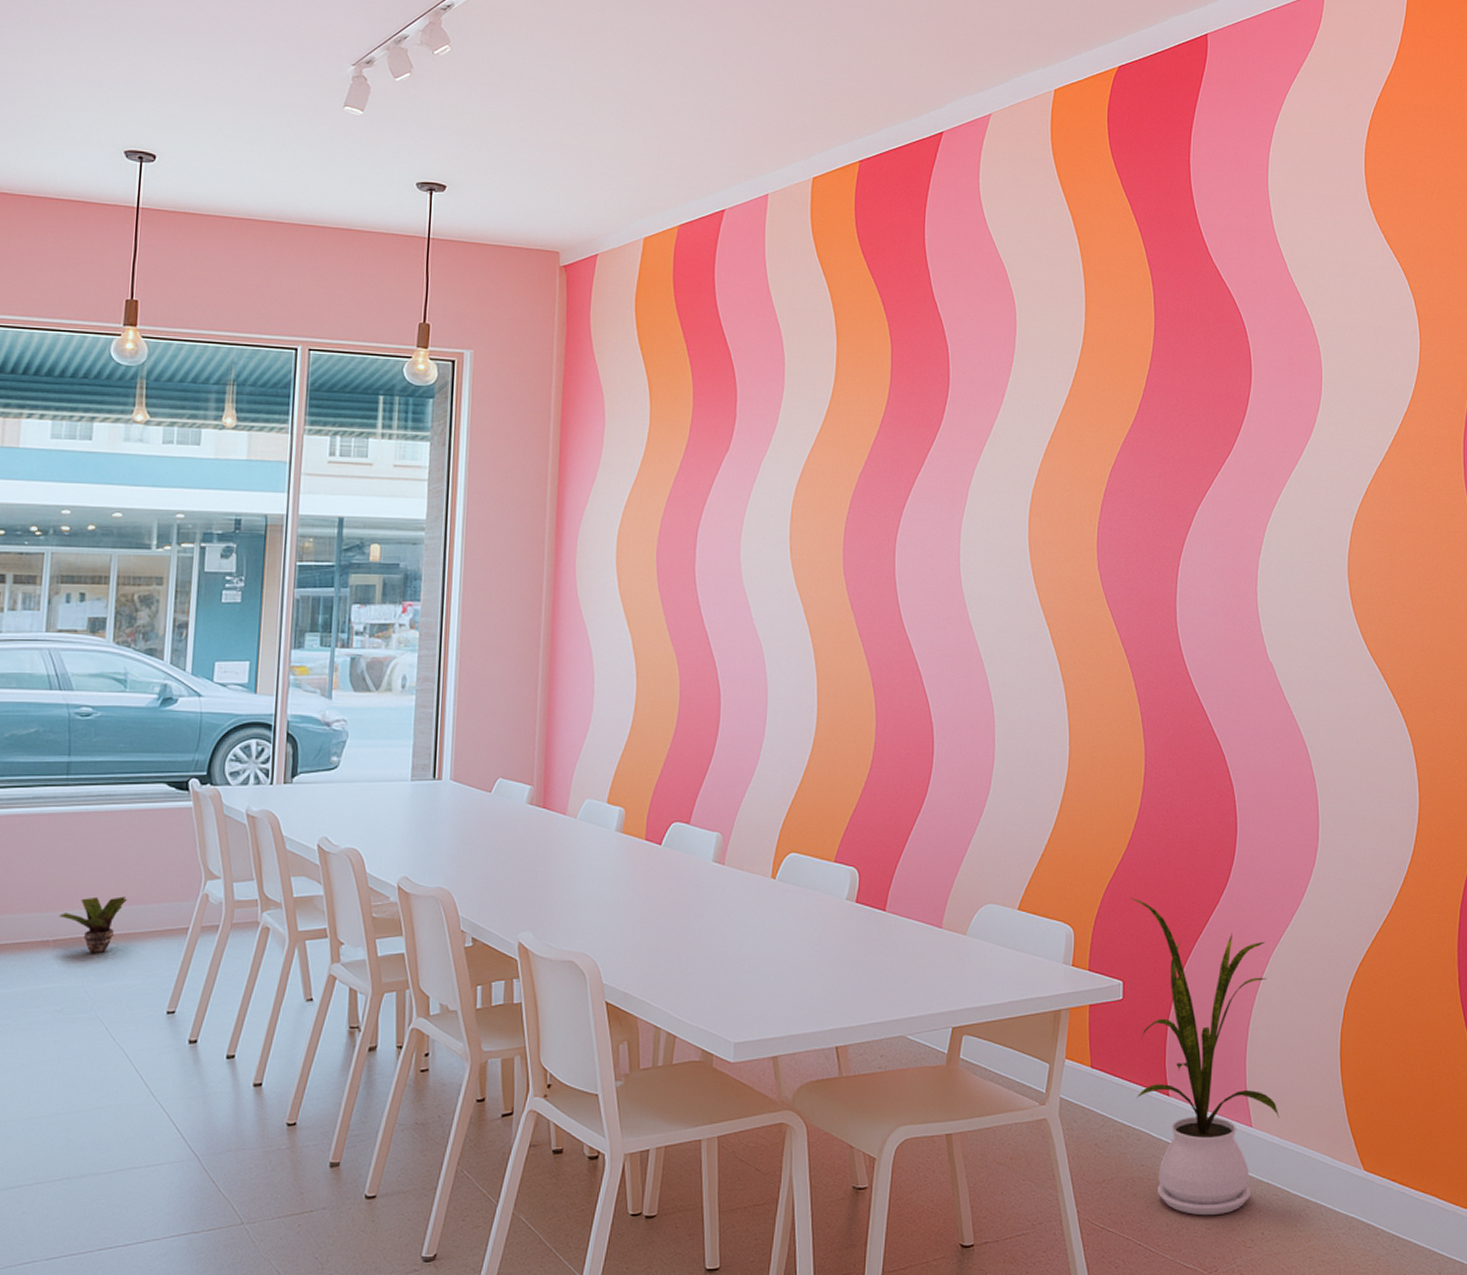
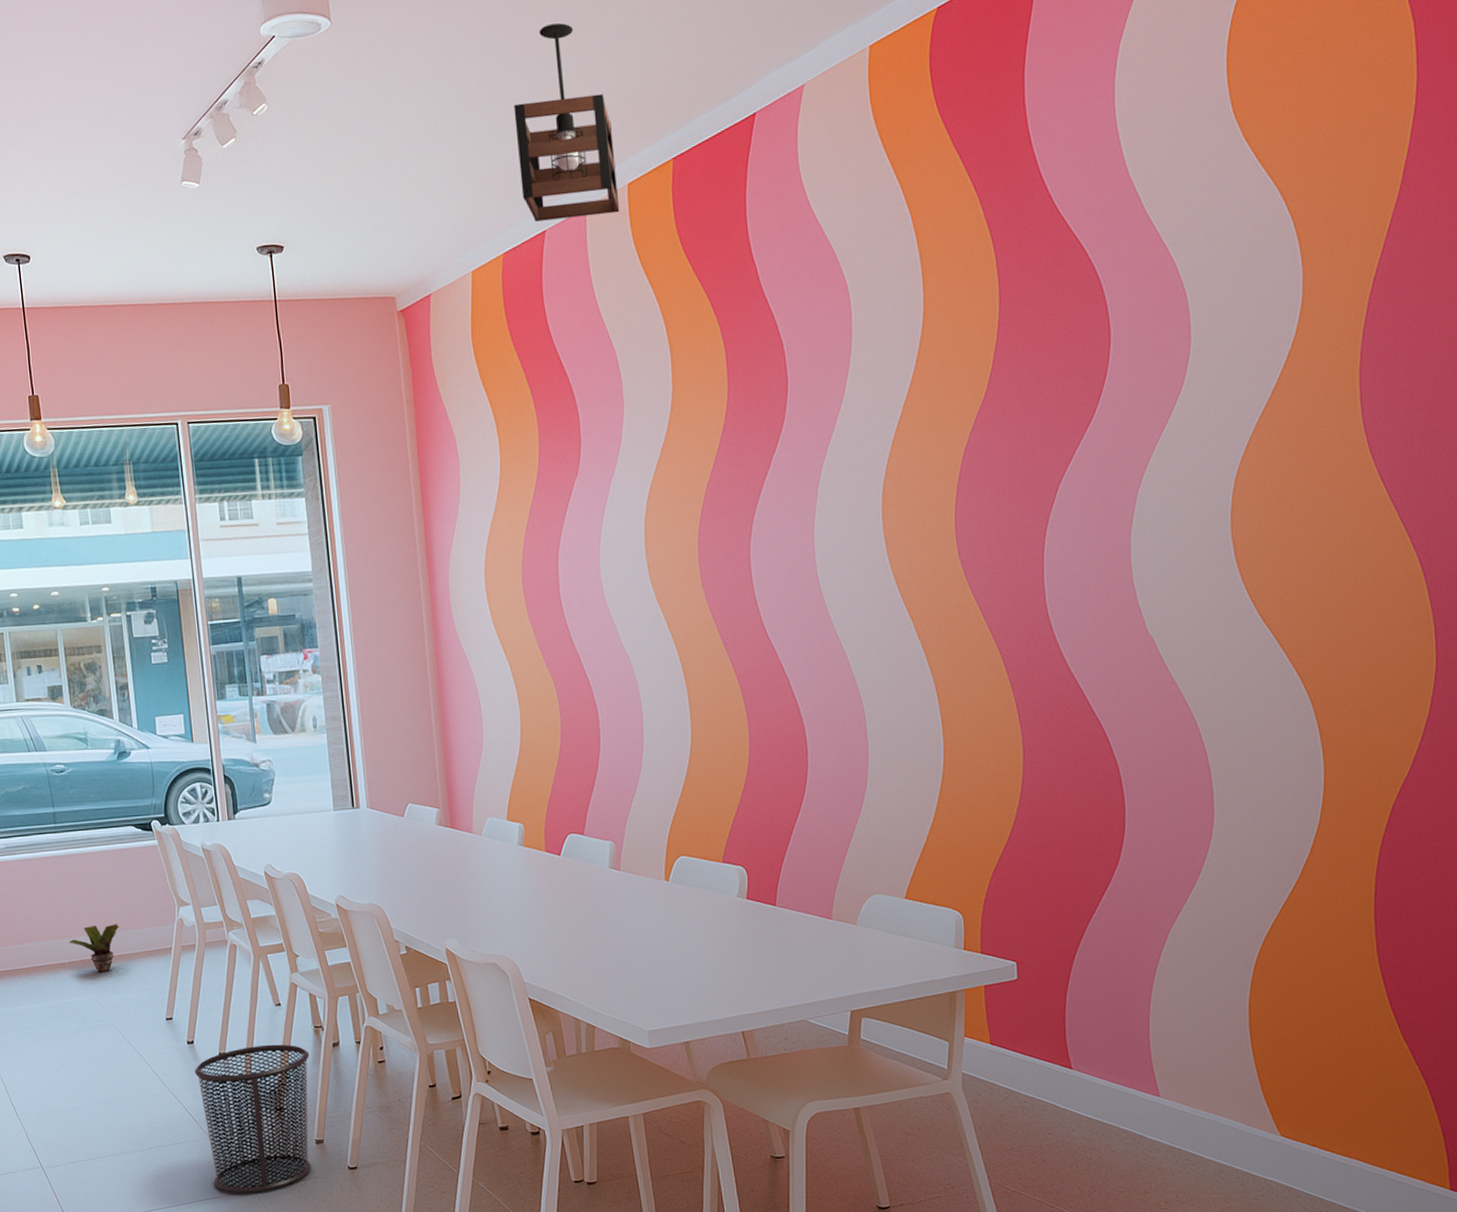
waste bin: none [191,1046,339,1228] -> present [194,1044,311,1194]
pendant light: none [705,20,803,203] -> present [513,23,620,222]
house plant: present [1130,898,1280,1216] -> none [1018,882,1188,1180]

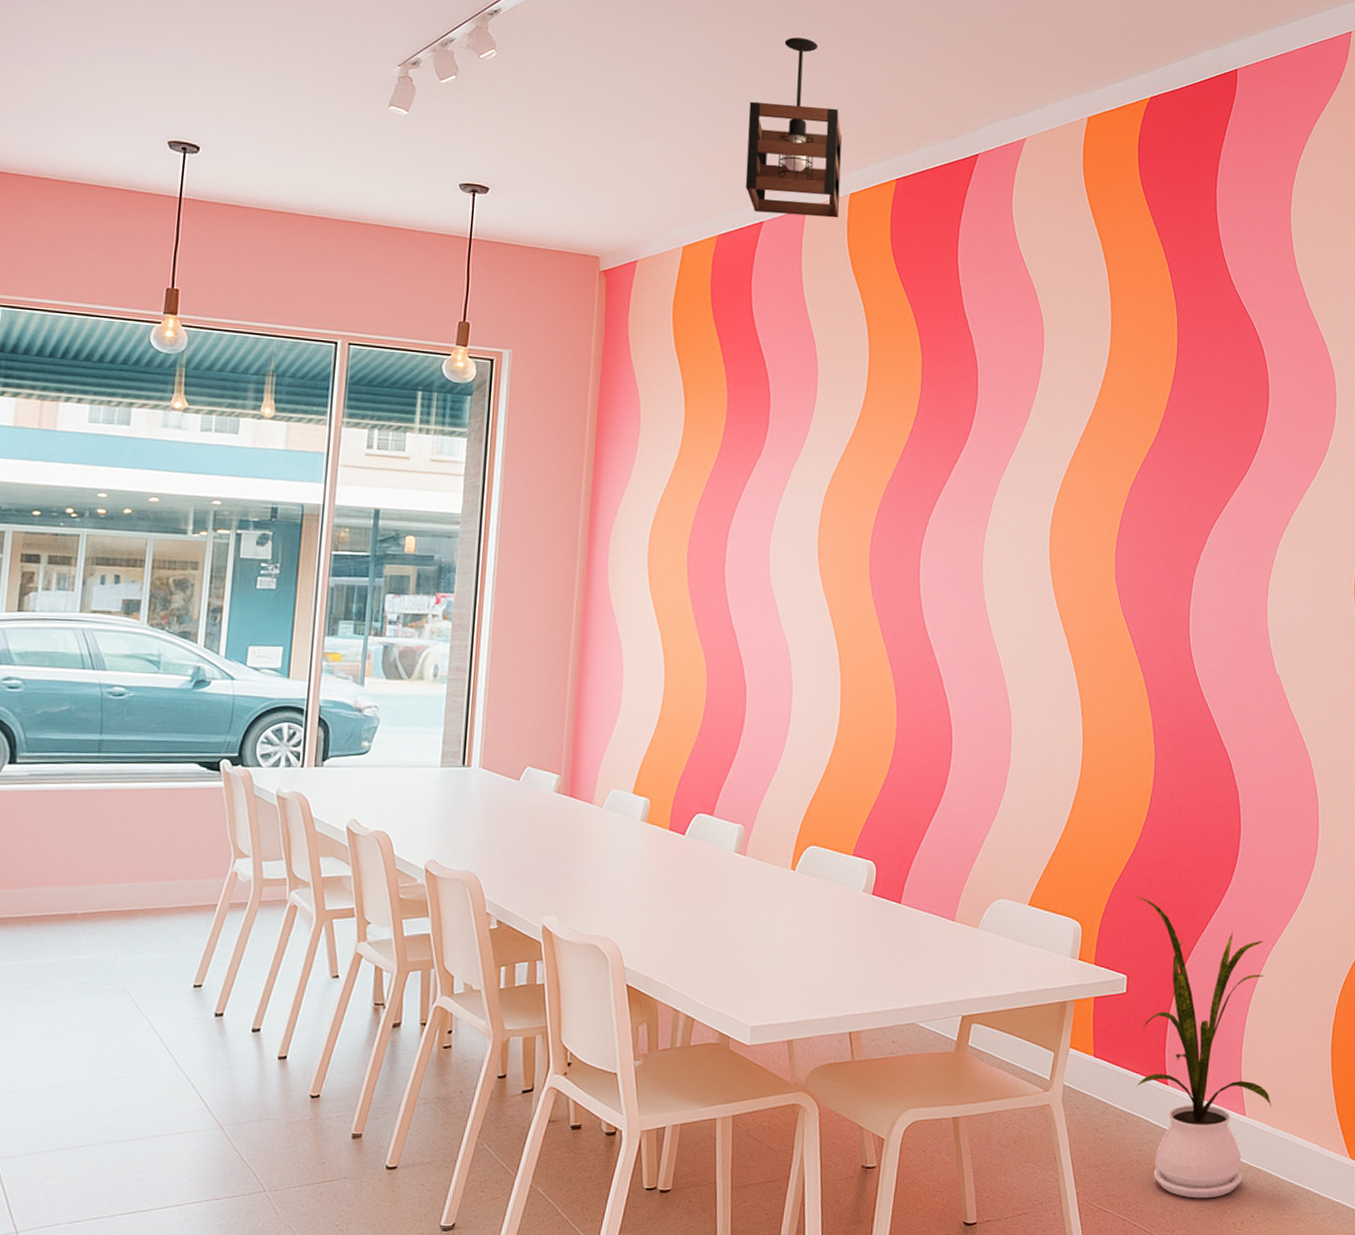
potted plant: present [68,924,119,973] -> none [87,872,156,928]
waste bin: present [194,1044,311,1194] -> none [216,1021,363,1196]
house plant: none [1018,882,1188,1180] -> present [1136,896,1272,1199]

